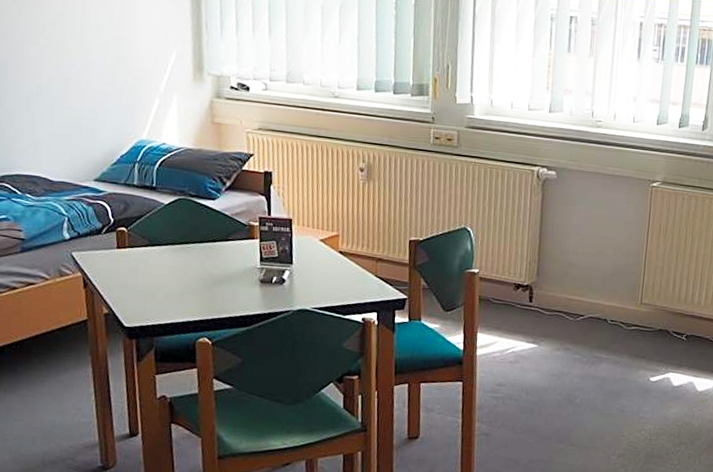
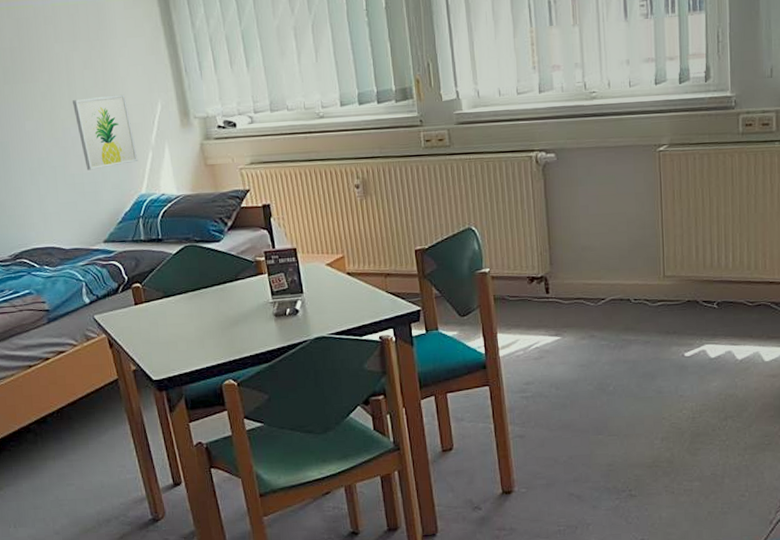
wall art: none [83,34,144,107] -> present [73,94,138,170]

